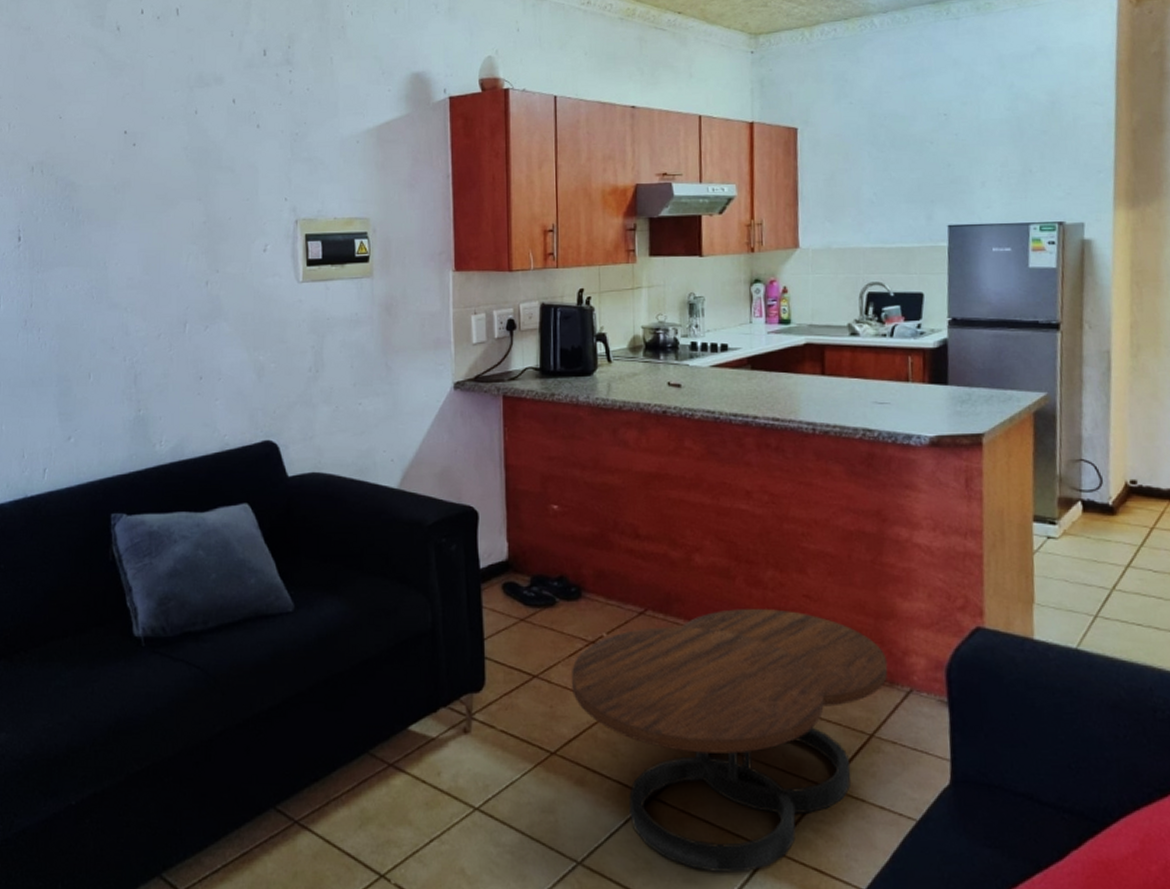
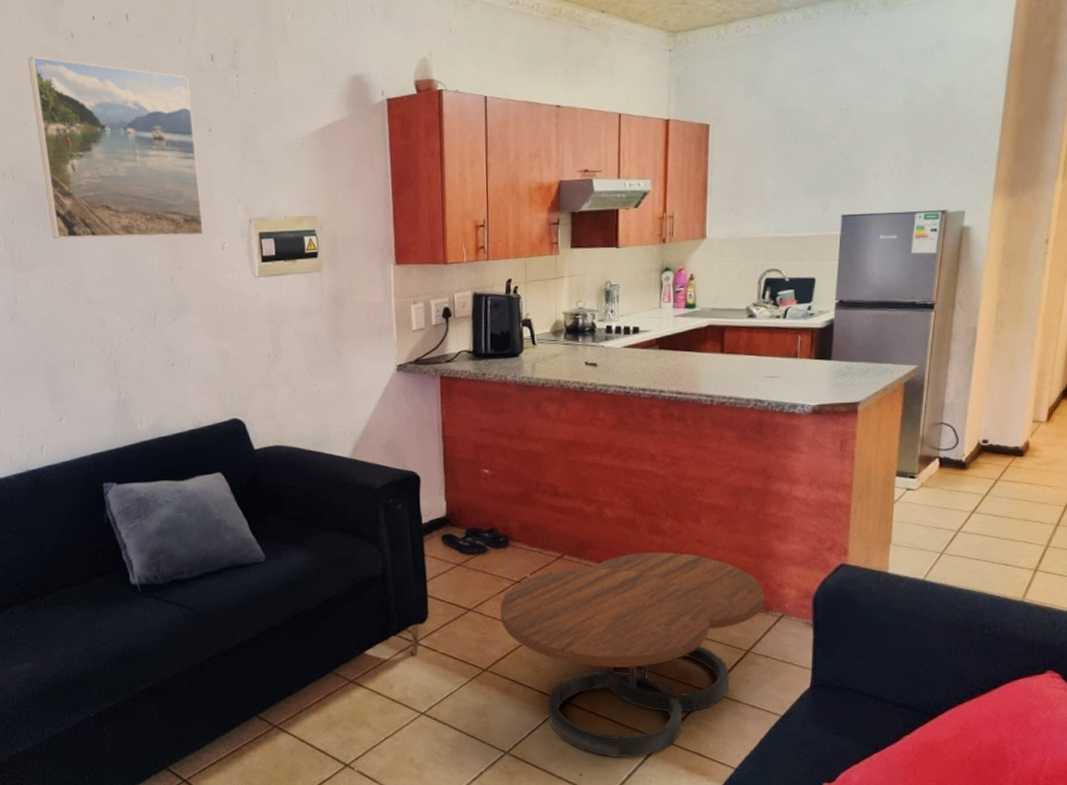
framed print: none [69,48,245,238] -> present [28,55,204,239]

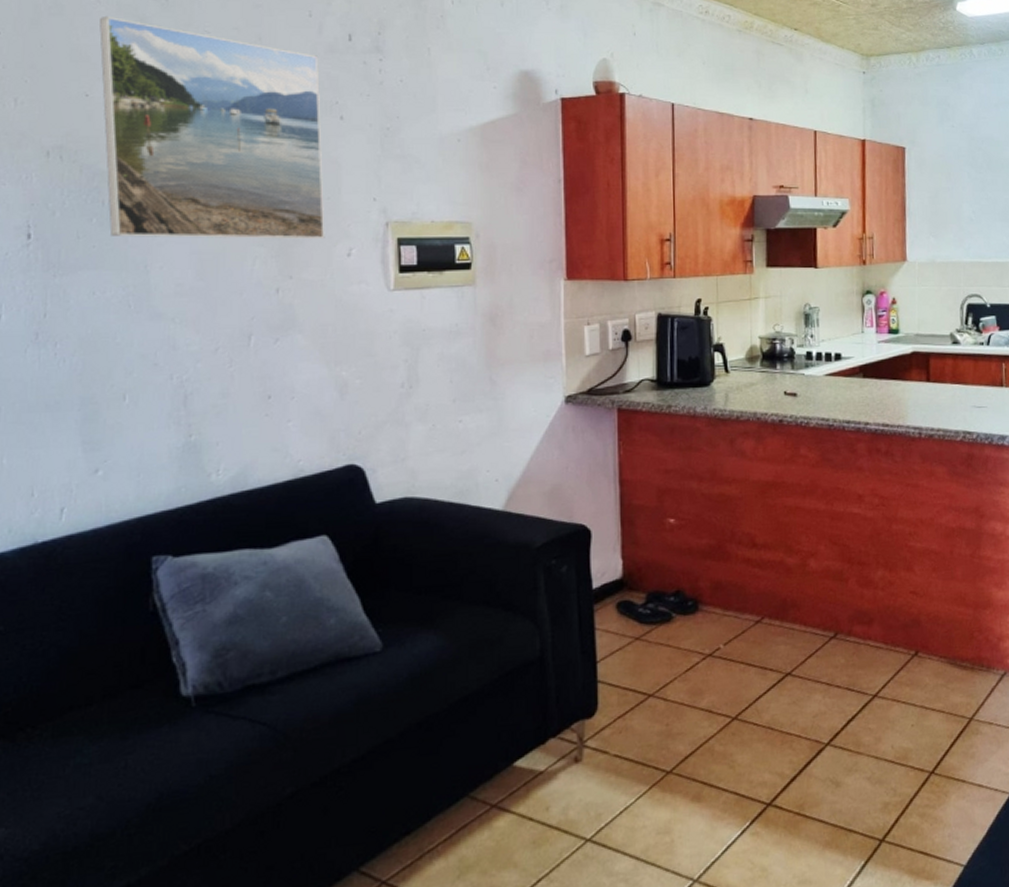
coffee table: present [500,552,765,757] -> none [688,607,985,870]

